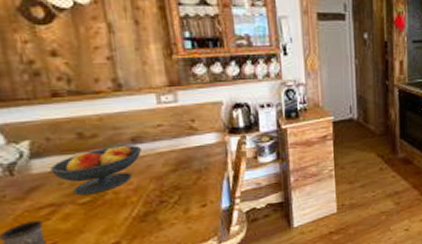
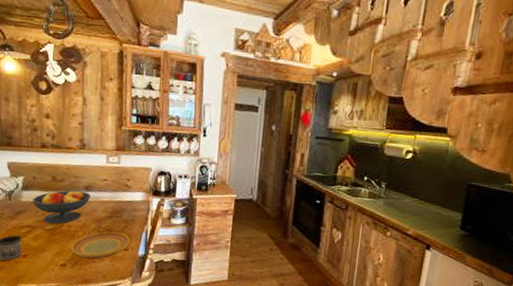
plate: none [123,186,208,228] -> present [71,231,130,259]

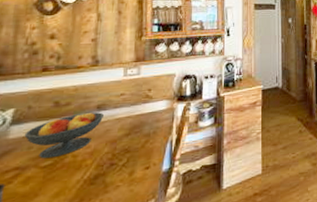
plate: present [71,231,130,259] -> none [75,149,152,191]

